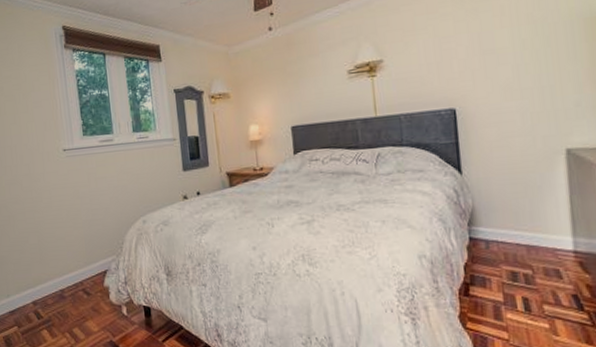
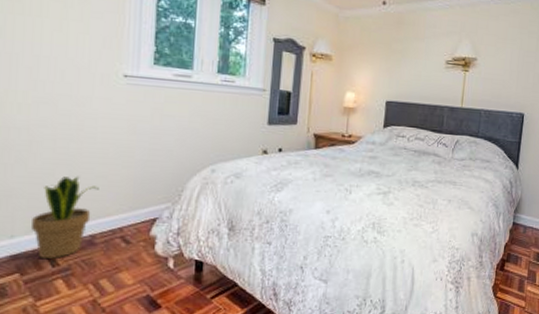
potted plant: none [19,240,61,313] -> present [32,176,99,260]

